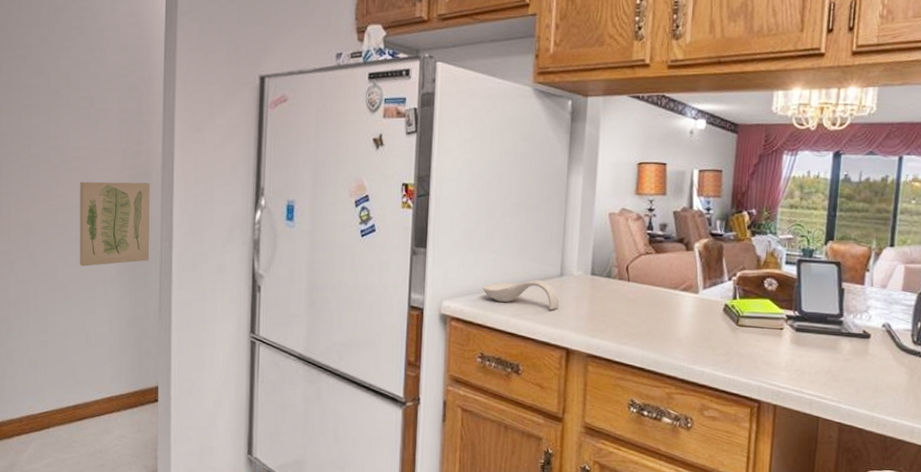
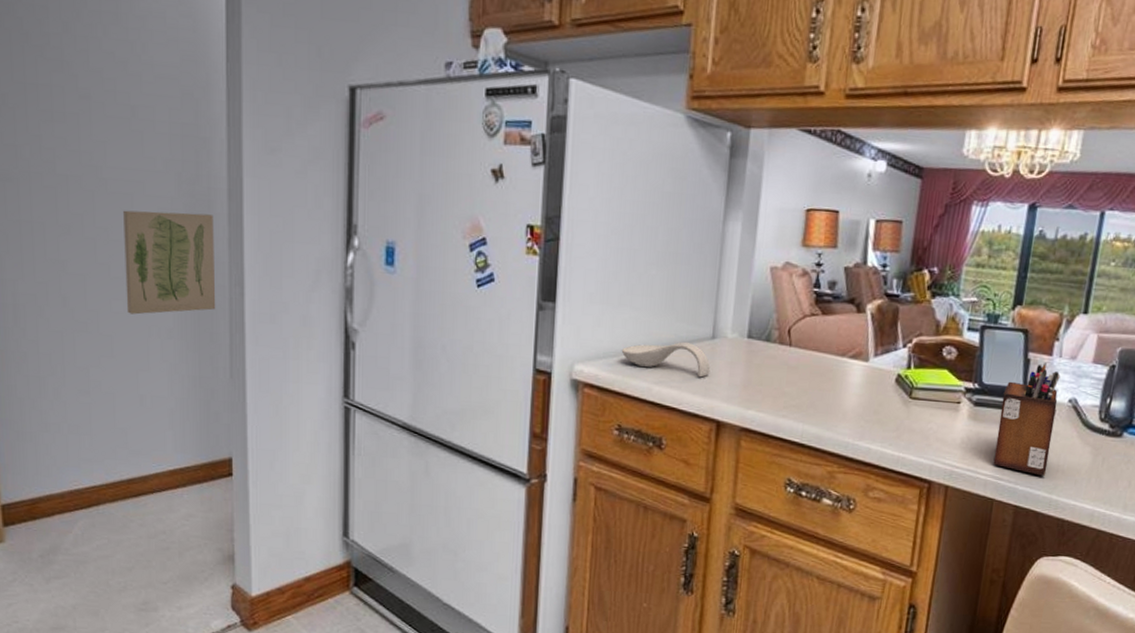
desk organizer: none [816,291,873,395] -> present [993,363,1061,476]

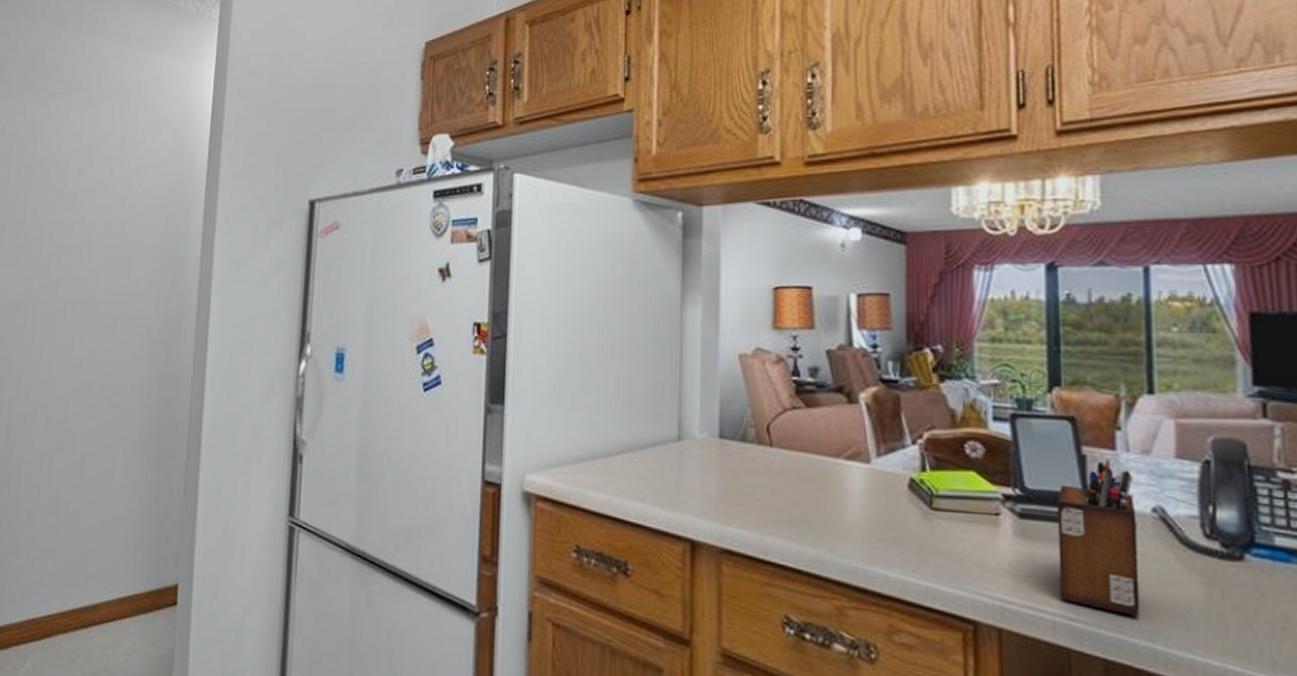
wall art: present [123,210,216,315] -> none [99,330,183,432]
spoon rest: present [621,341,711,378] -> none [576,444,679,487]

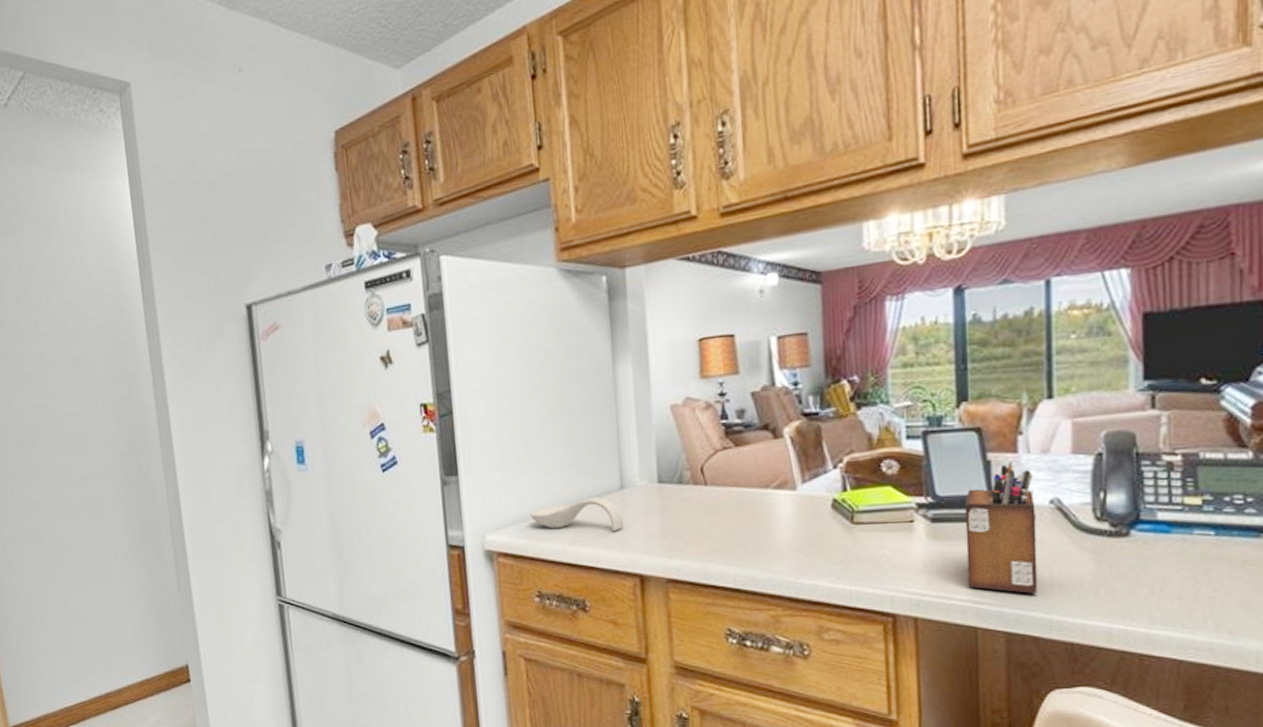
spoon rest: none [576,444,679,487] -> present [529,496,625,532]

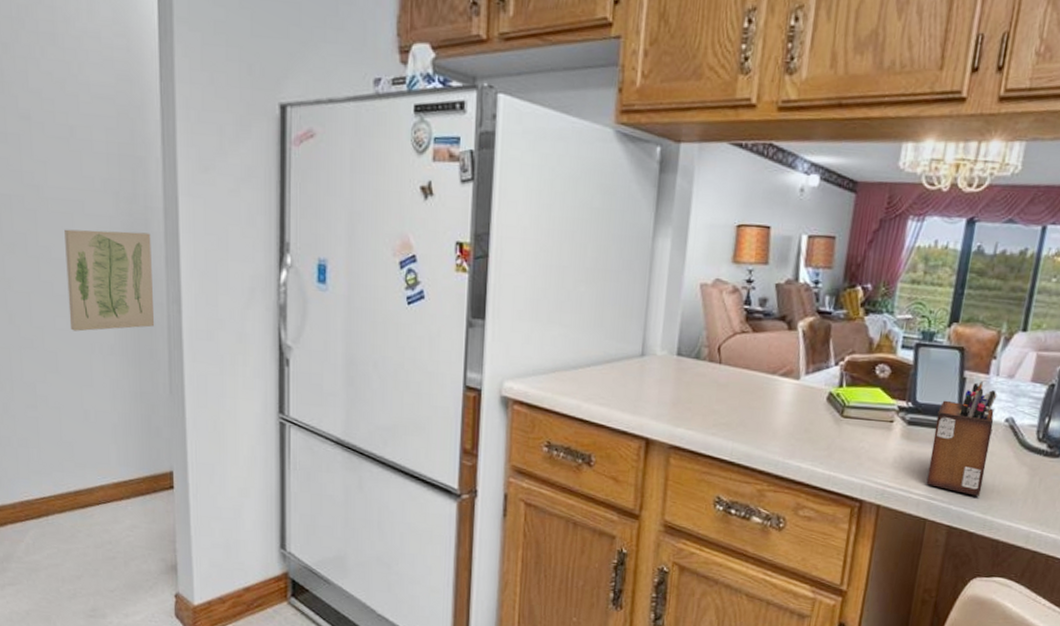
wall art: none [77,442,160,542] -> present [64,229,155,332]
spoon rest: present [529,496,625,532] -> none [550,358,640,395]

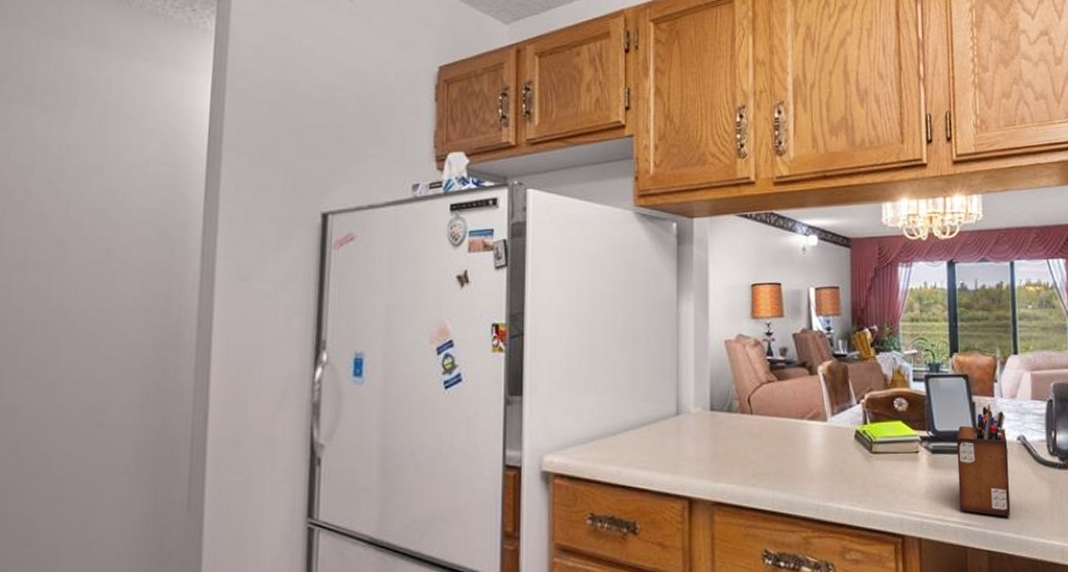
wall art: present [64,229,155,332] -> none [81,344,181,454]

